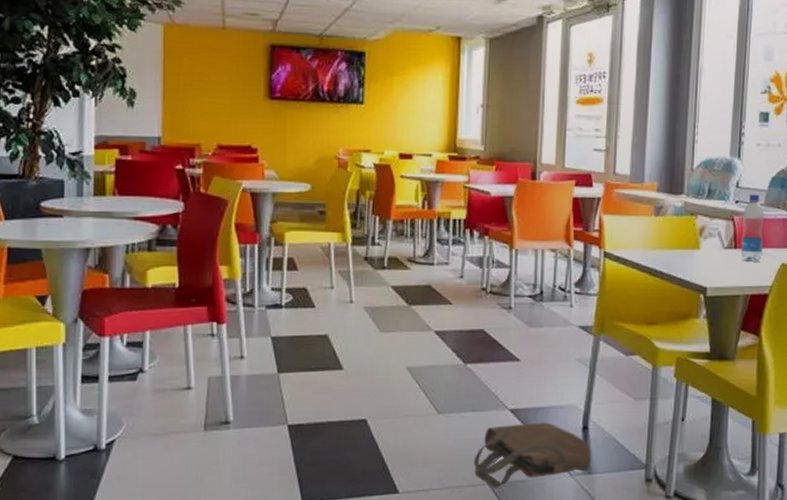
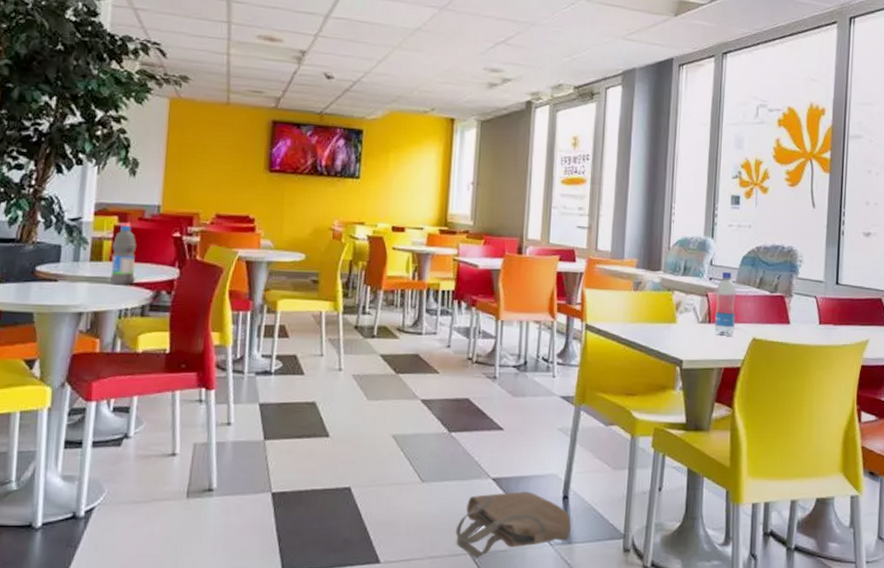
water bottle: none [115,158,140,220] -> present [110,225,137,286]

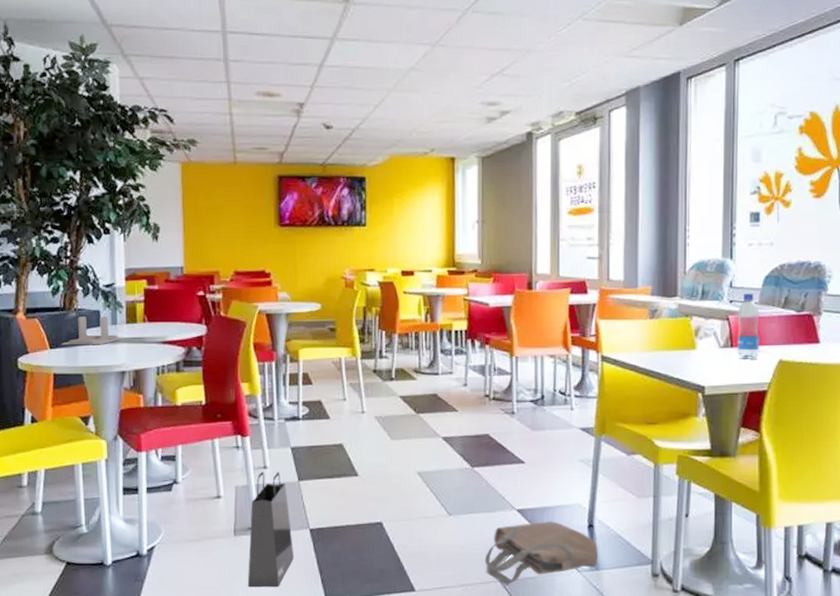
napkin holder: none [12,250,87,283] -> present [61,316,126,346]
water bottle: present [110,225,137,286] -> none [144,288,168,345]
shopping bag: none [196,429,252,555] -> present [247,472,294,587]

